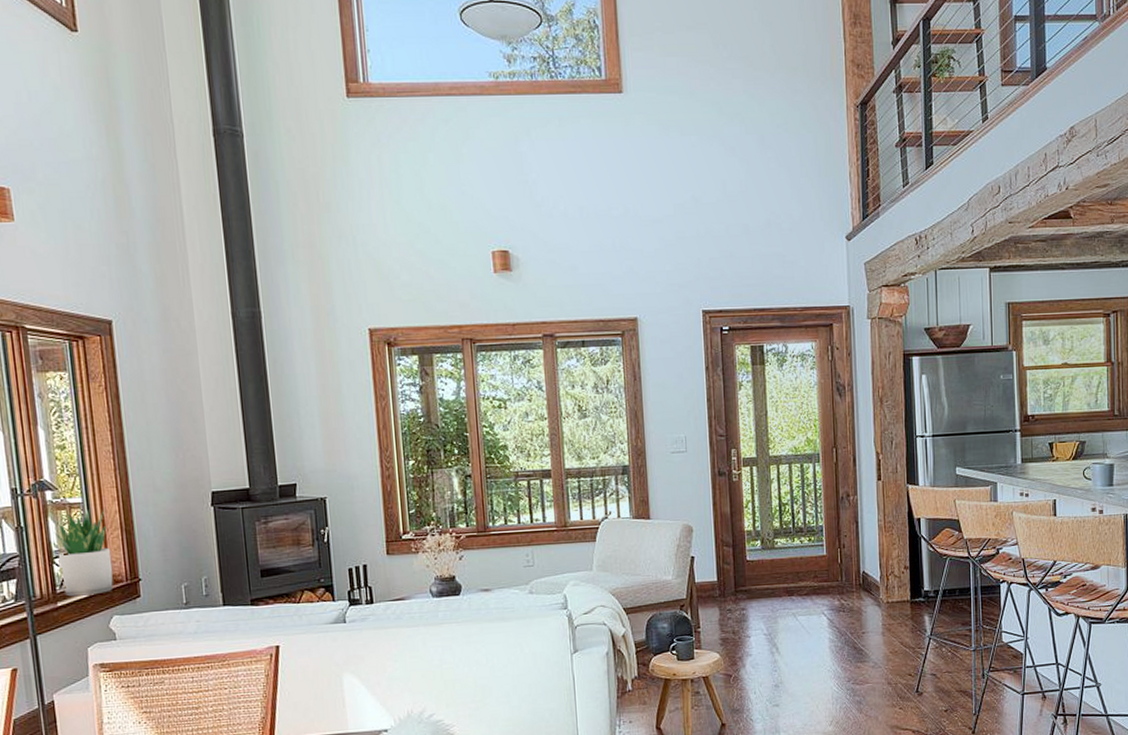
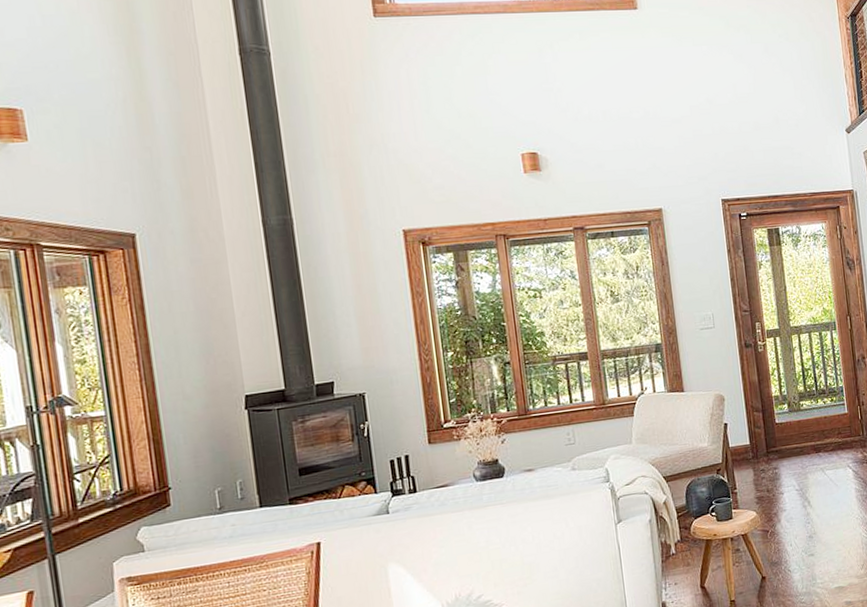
planter: present [54,508,114,597] -> none [74,419,141,512]

